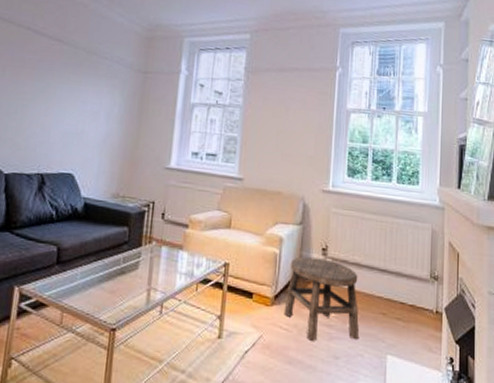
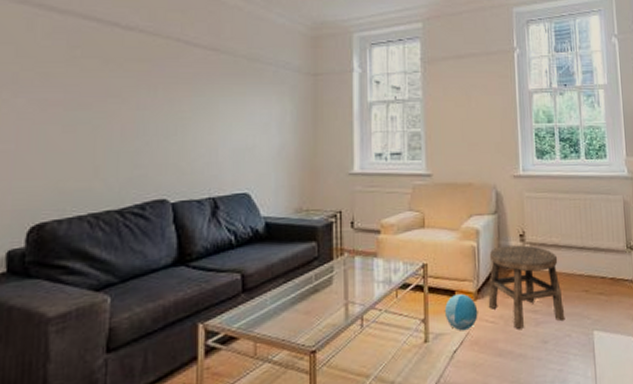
decorative ball: none [240,296,273,334] -> present [444,293,478,331]

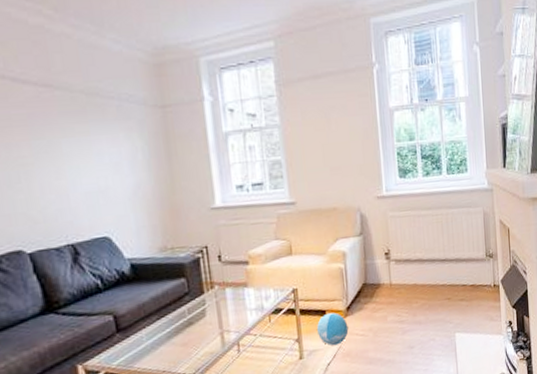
stool: present [488,245,565,329] -> none [356,262,430,339]

